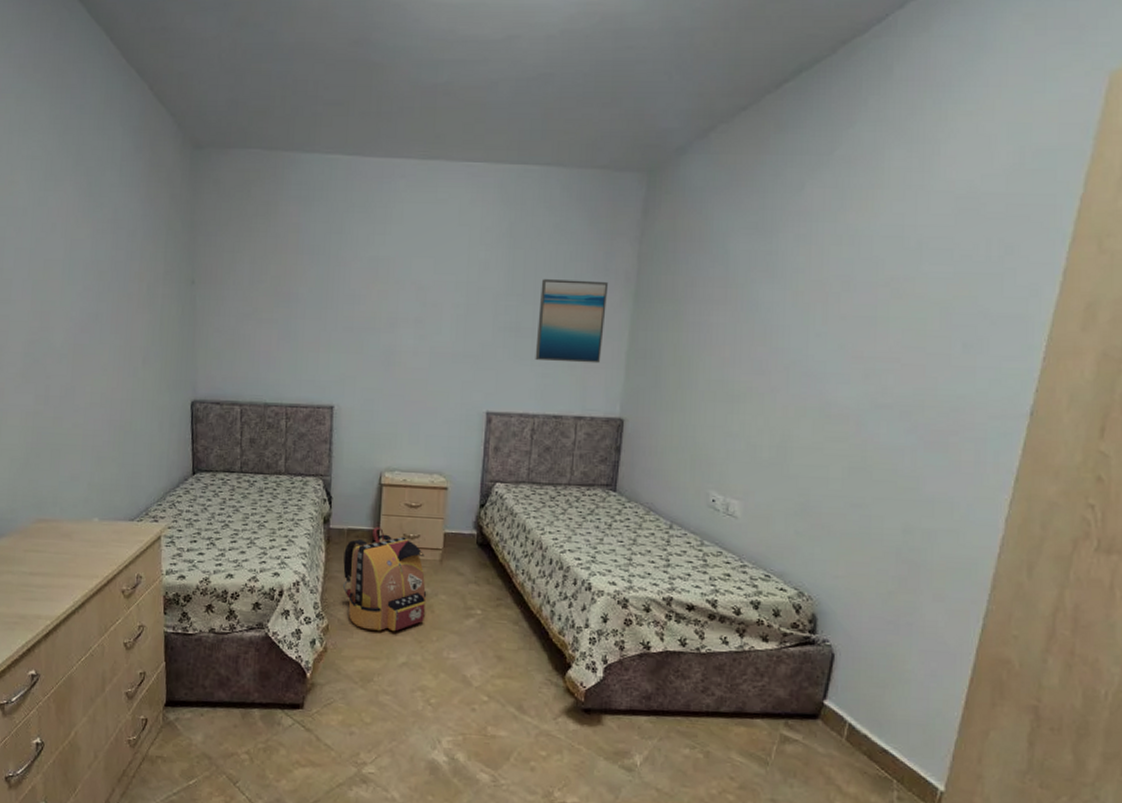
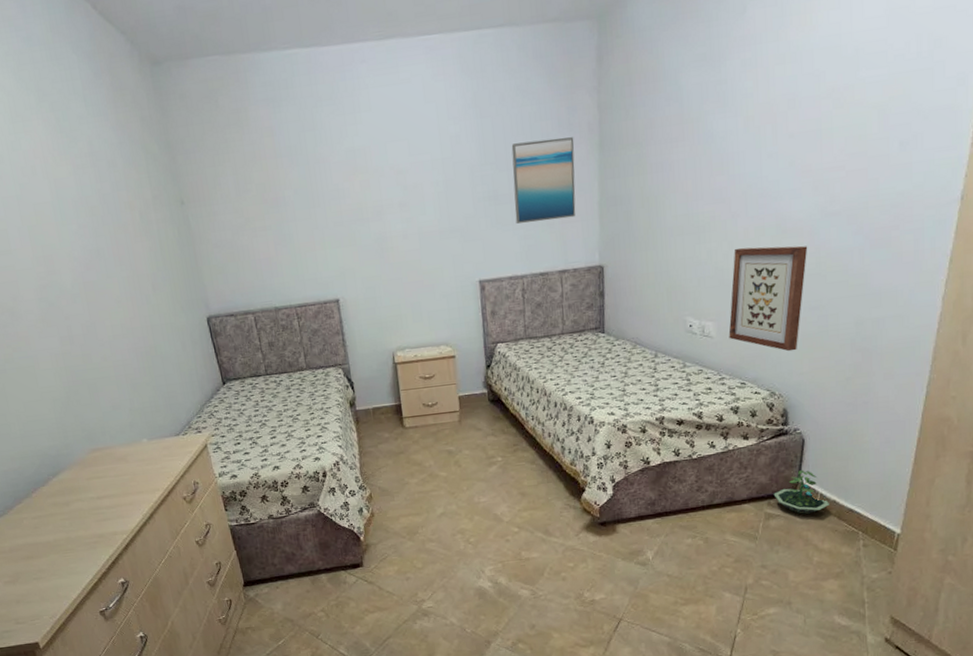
backpack: present [343,527,427,632] -> none [373,401,454,492]
wall art: none [756,425,854,549] -> present [728,245,808,352]
terrarium: none [792,690,859,746] -> present [773,470,829,514]

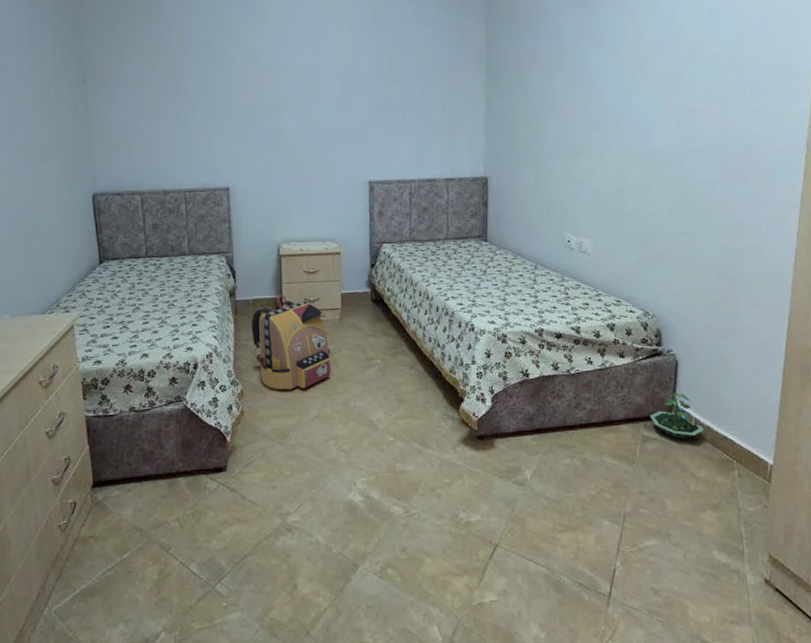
backpack: none [373,401,454,492] -> present [251,294,331,390]
wall art: present [511,137,576,224] -> none [406,58,464,132]
wall art: present [728,245,808,352] -> none [604,172,675,273]

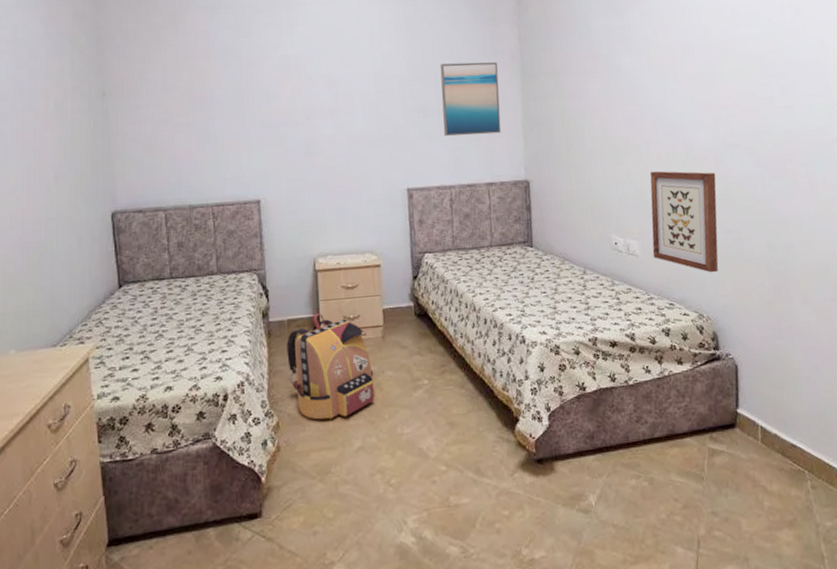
wall art: none [406,58,464,132] -> present [440,61,501,136]
wall art: none [604,172,675,273] -> present [650,170,719,273]
terrarium: present [649,393,704,439] -> none [714,399,771,450]

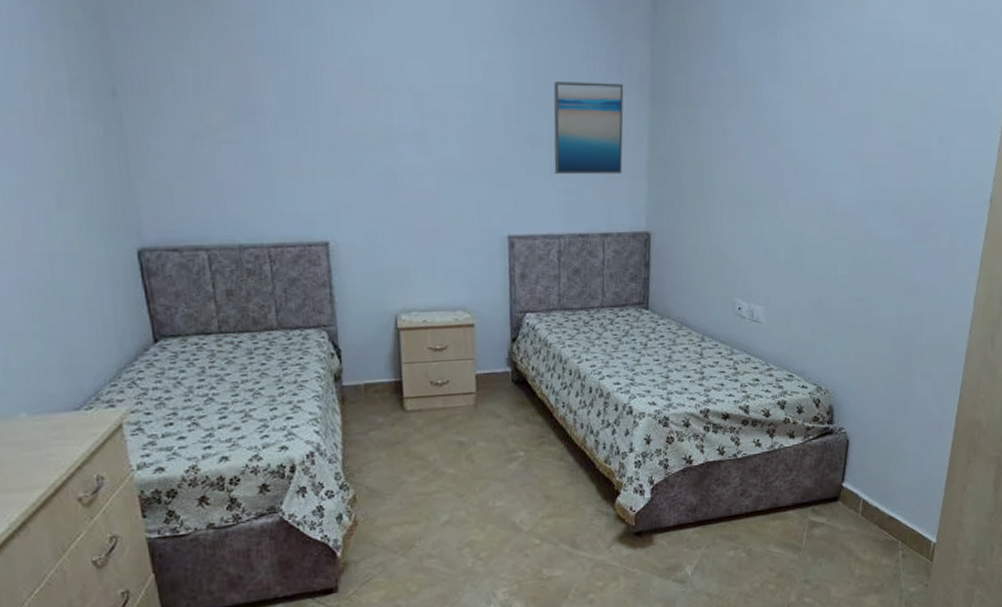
backpack: present [286,313,375,420] -> none [363,377,465,493]
wall art: present [650,170,719,273] -> none [777,228,856,344]

